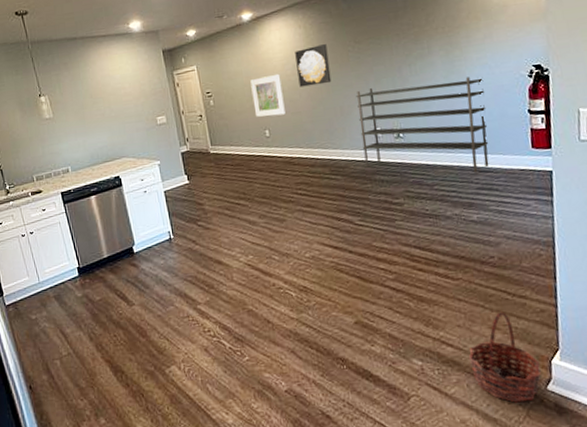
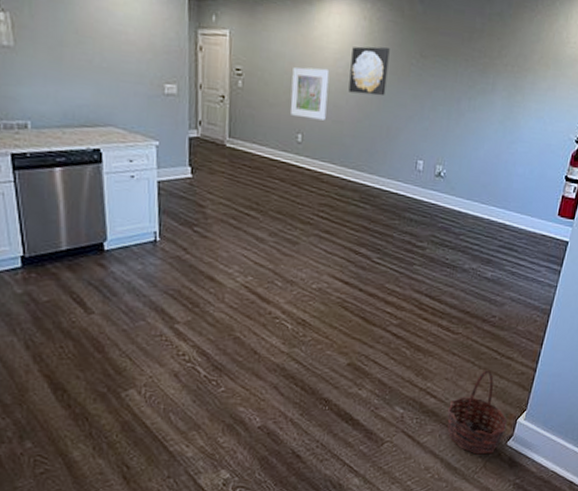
shelving unit: present [356,76,489,173] -> none [398,114,535,230]

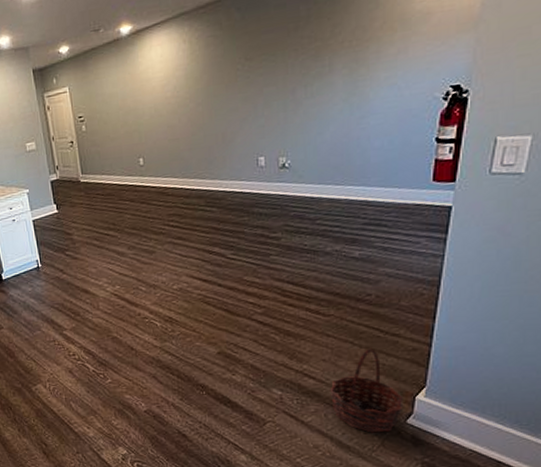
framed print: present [290,67,330,121] -> none [126,95,162,144]
wall art: present [348,46,390,96] -> none [177,62,215,112]

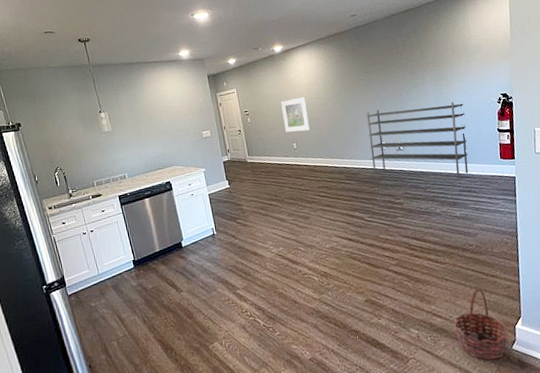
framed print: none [126,95,162,144] -> present [281,96,310,132]
shelving unit: none [241,99,389,207] -> present [366,102,469,179]

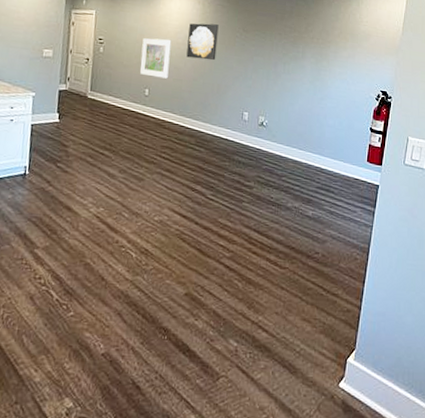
wall art: none [317,73,347,108] -> present [186,23,219,61]
shelving unit: present [366,102,469,179] -> none [228,75,341,173]
basket: present [453,288,509,361] -> none [278,306,338,396]

